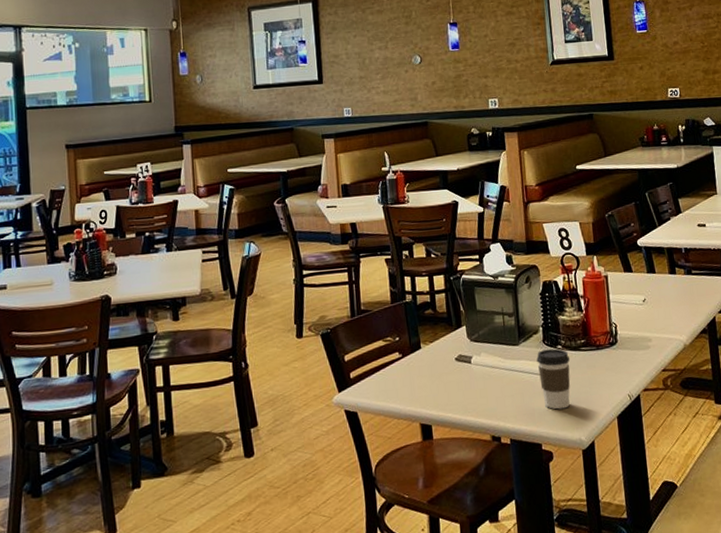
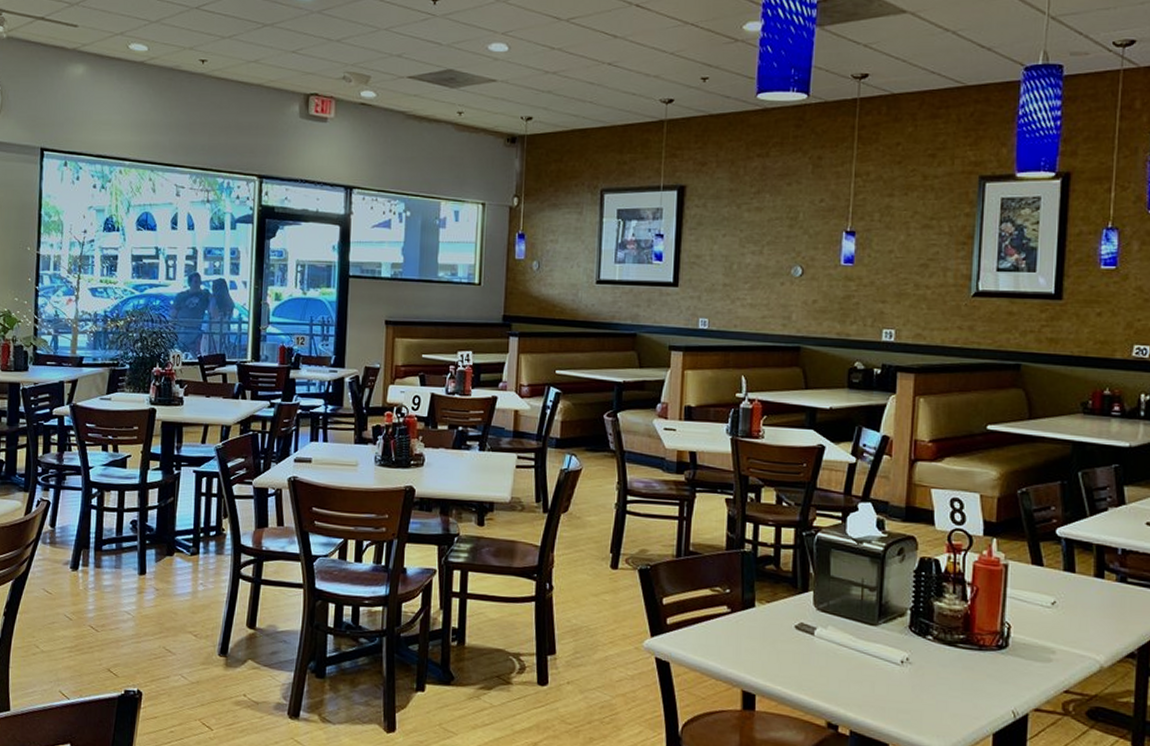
coffee cup: present [536,348,570,410] -> none [897,637,942,710]

